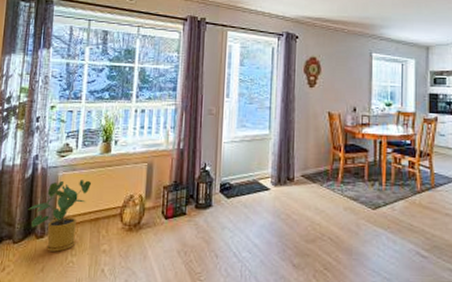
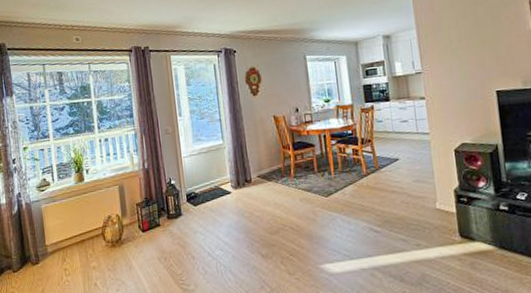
house plant: present [28,180,92,252] -> none [20,208,73,275]

